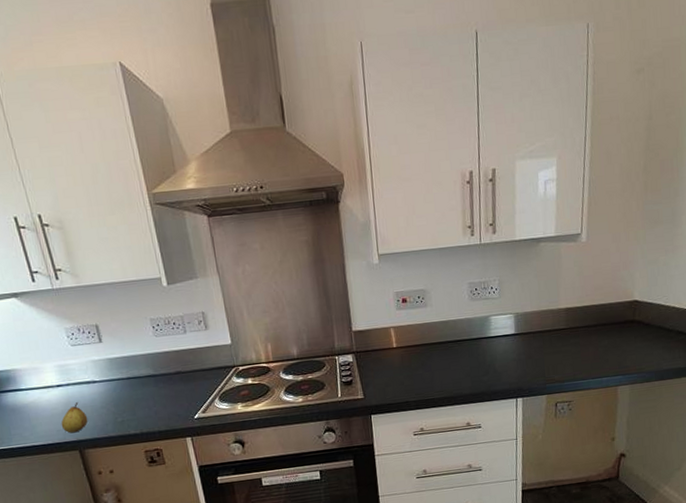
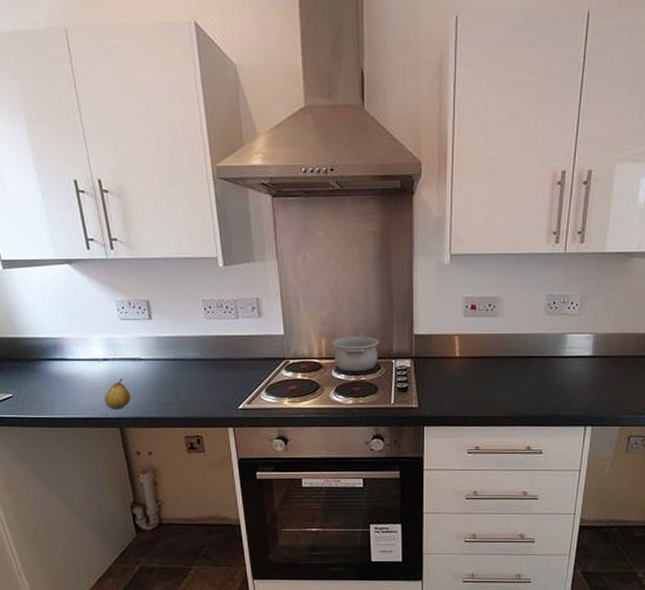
cooking pot: none [277,337,322,373] -> present [331,336,379,373]

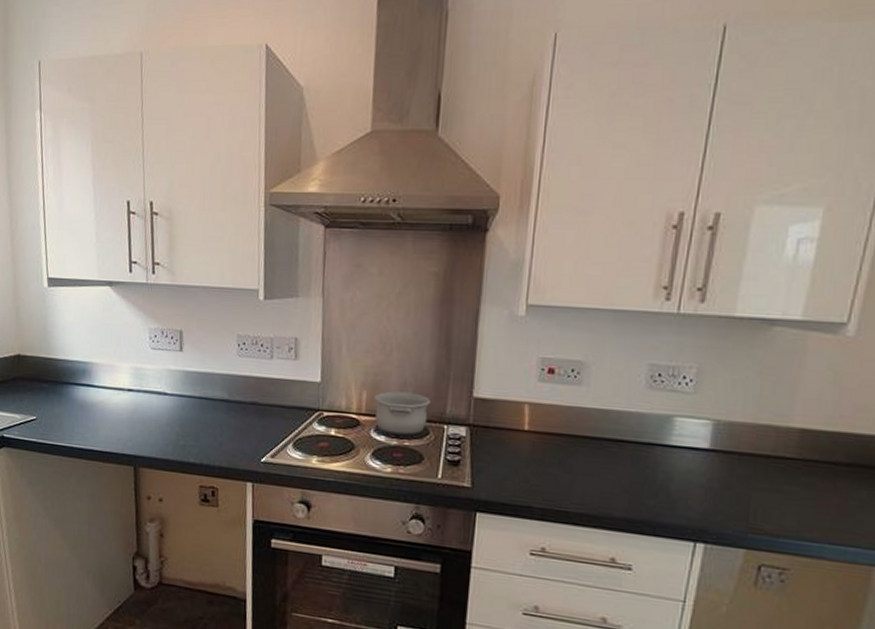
fruit: present [104,378,131,410] -> none [122,412,150,446]

